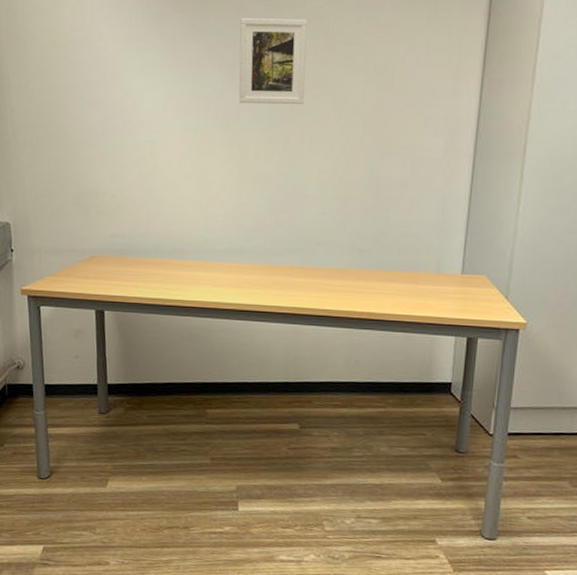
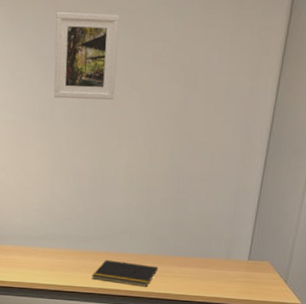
notepad: none [284,275,359,307] -> present [91,260,158,288]

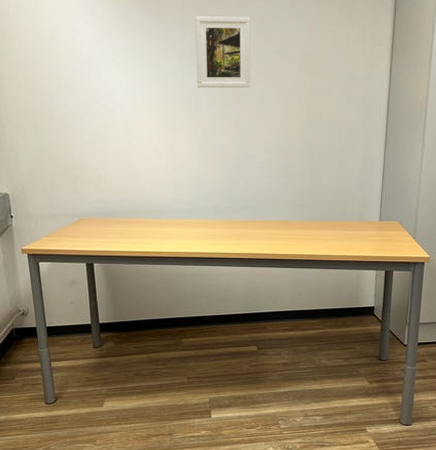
notepad: present [91,260,158,288] -> none [240,227,300,251]

